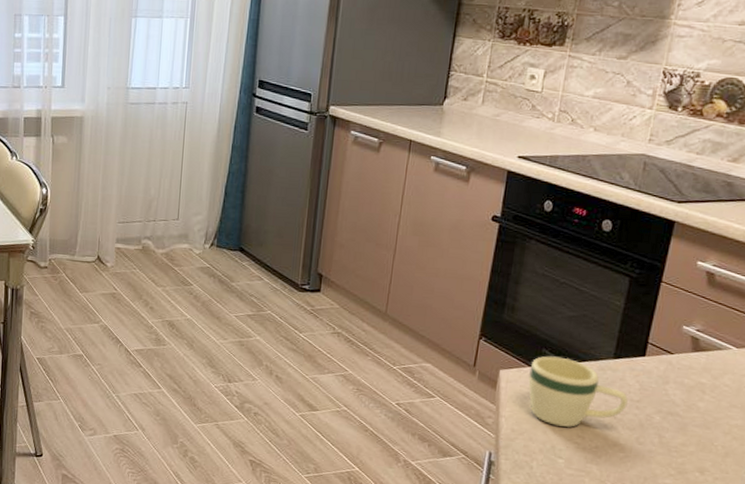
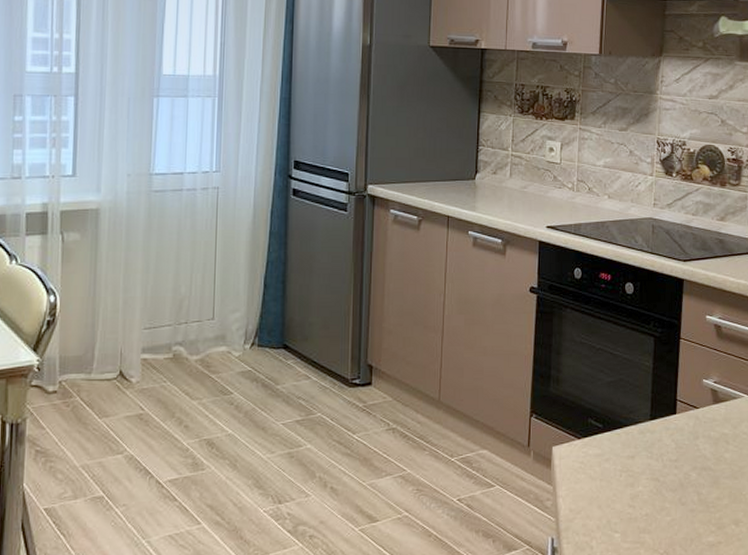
mug: present [527,356,628,427] -> none [578,425,667,498]

